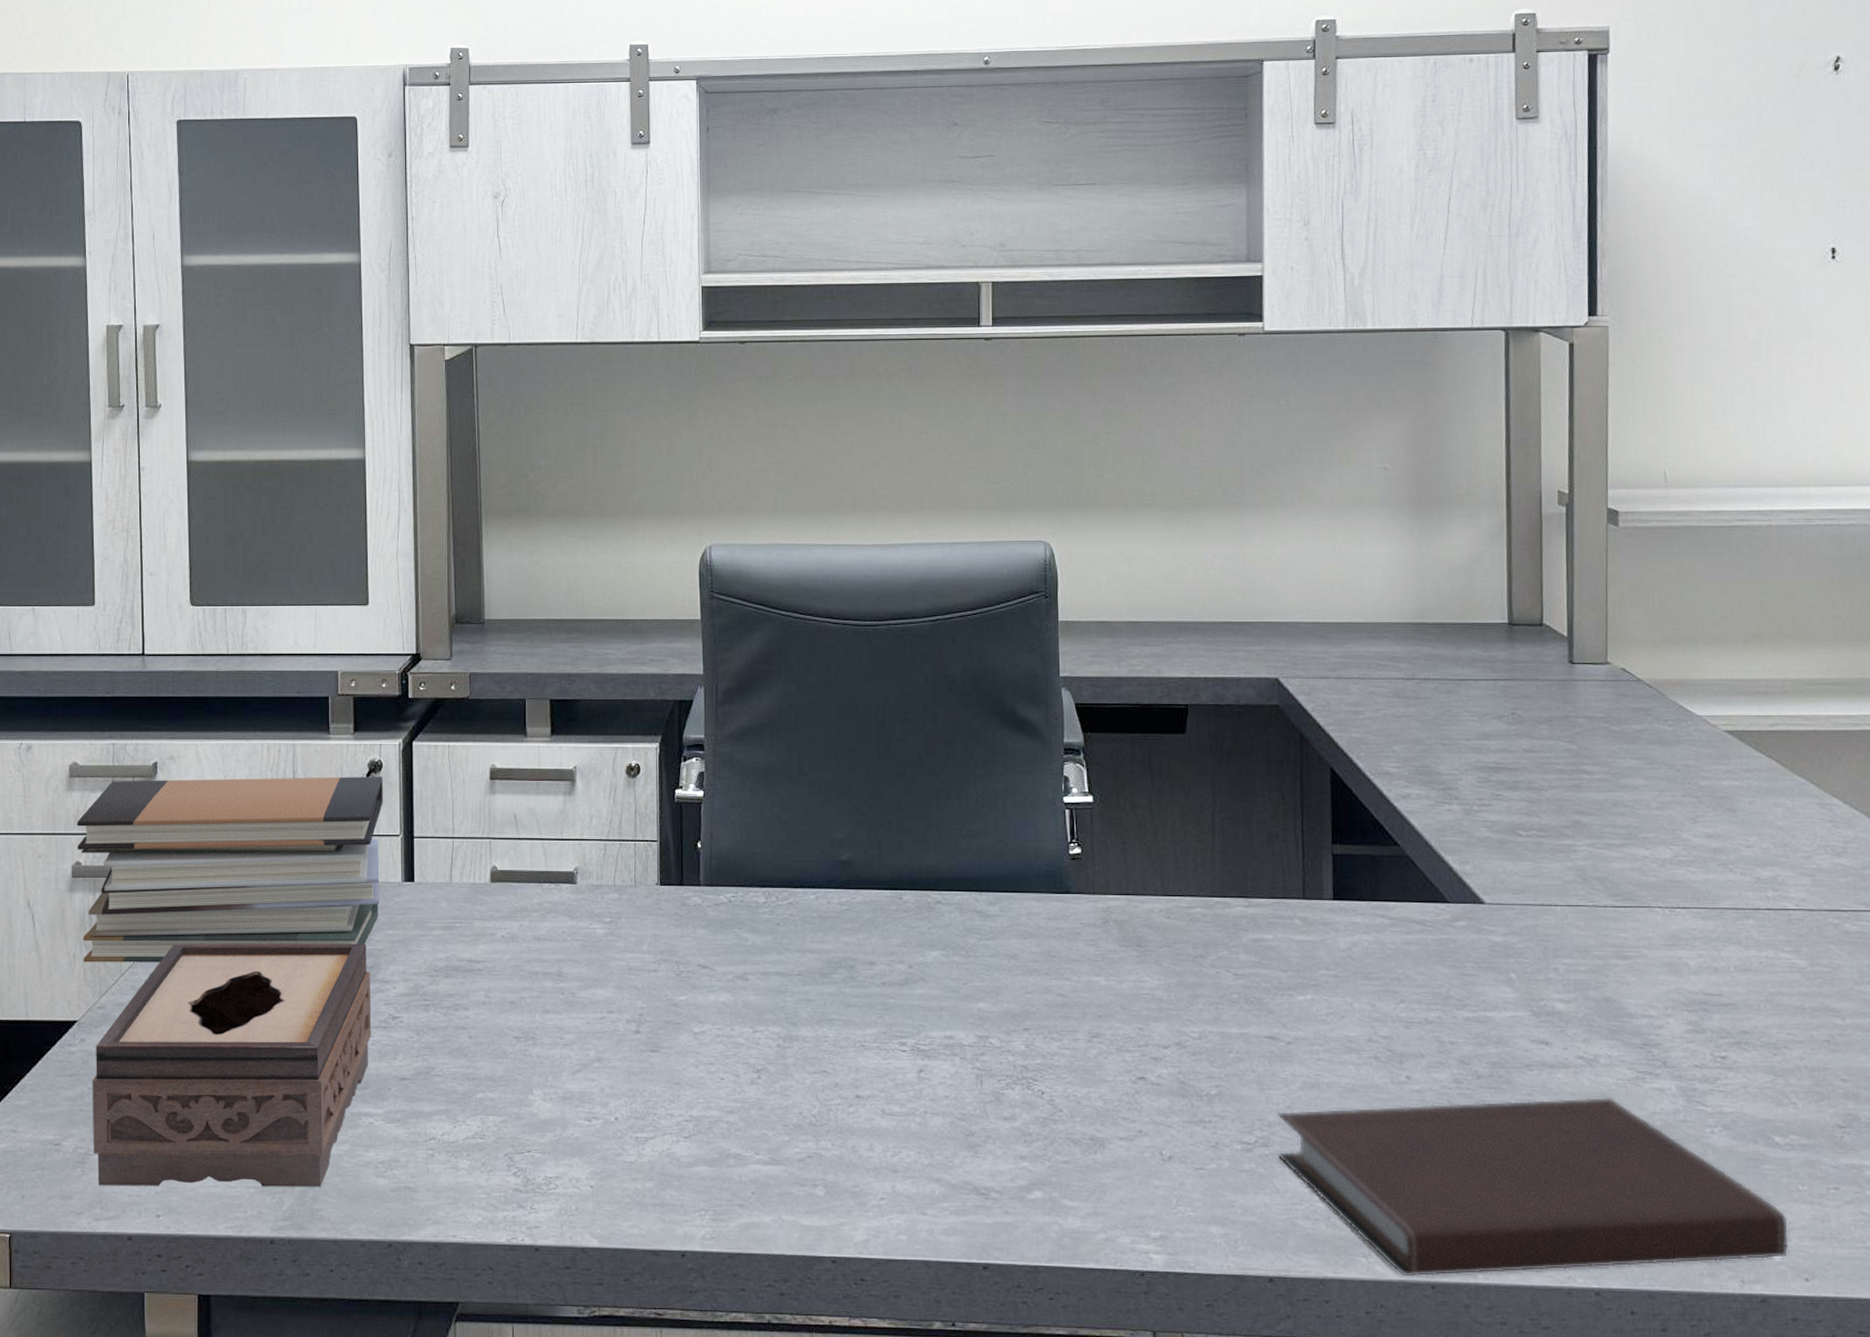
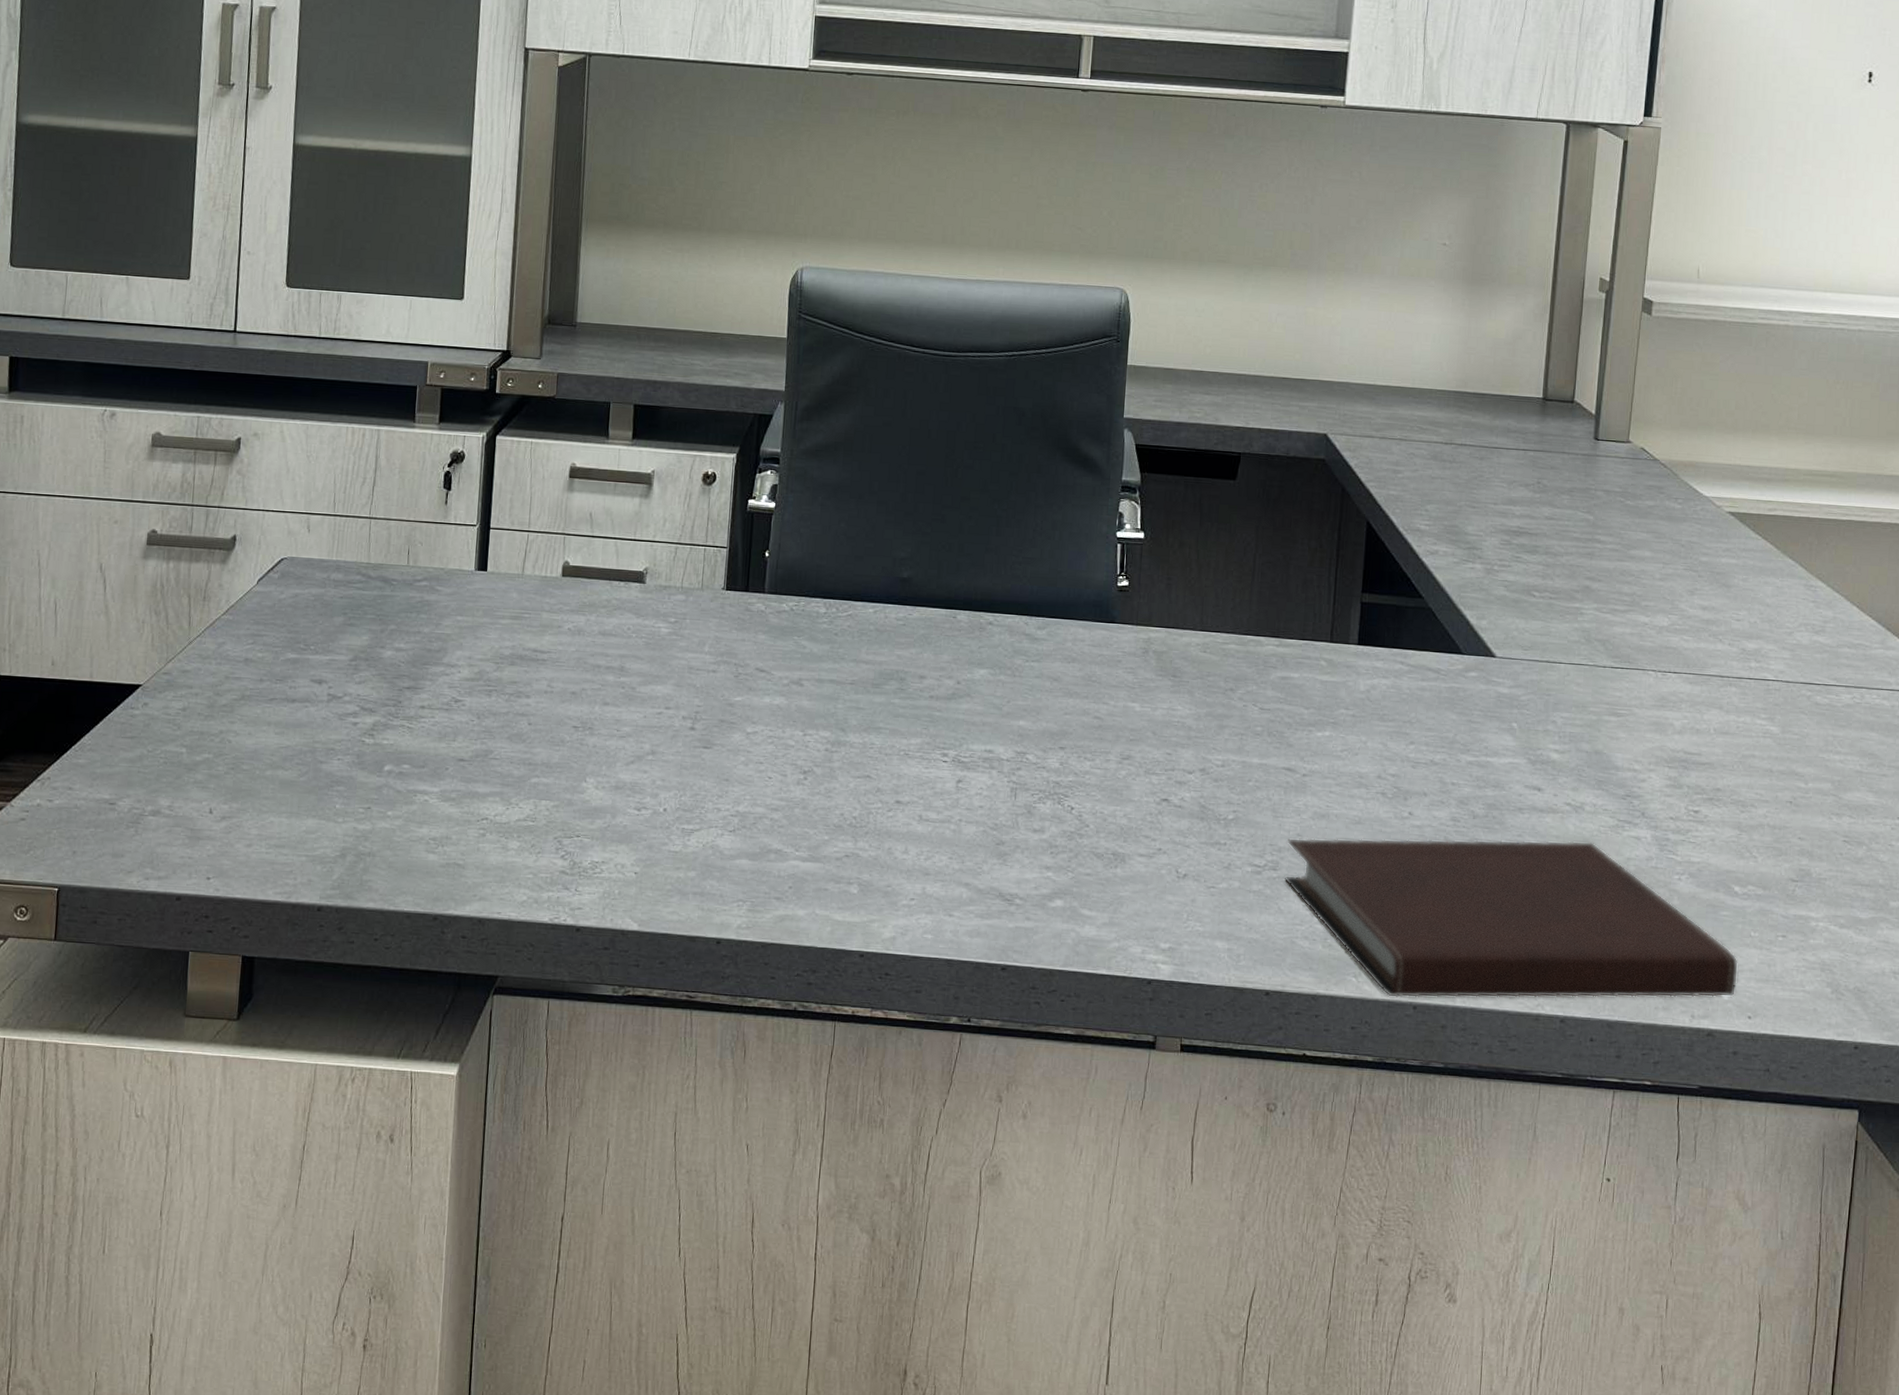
book stack: present [77,776,383,963] -> none [152,453,464,633]
tissue box: present [92,943,372,1187] -> none [148,615,437,859]

